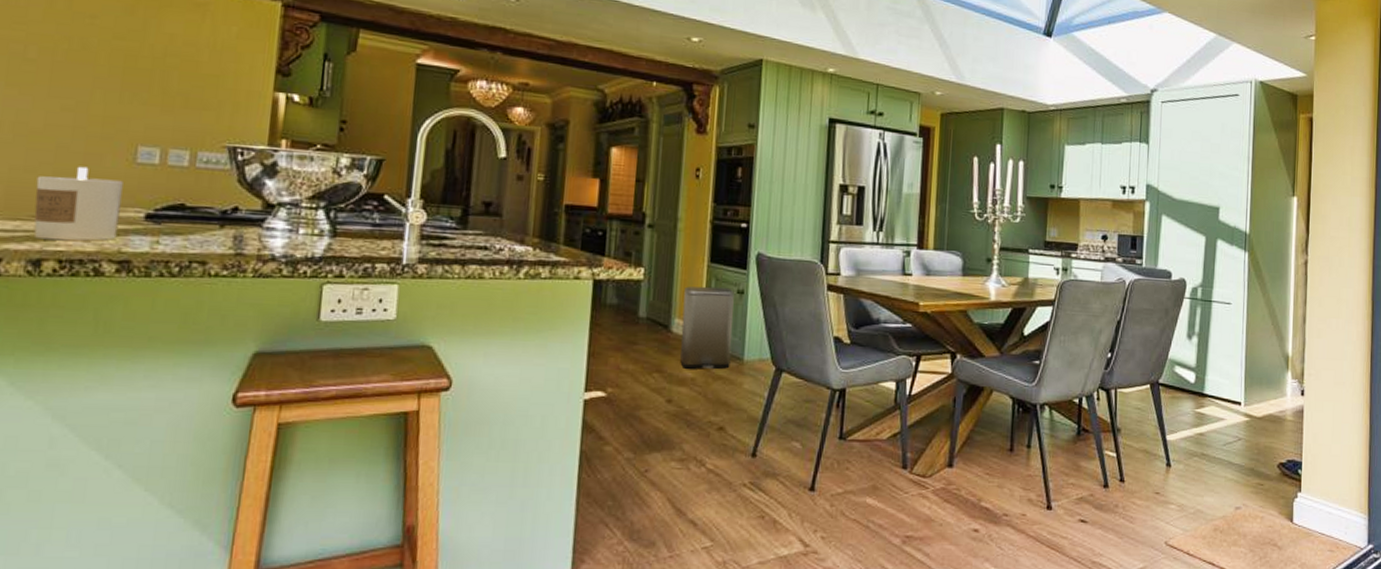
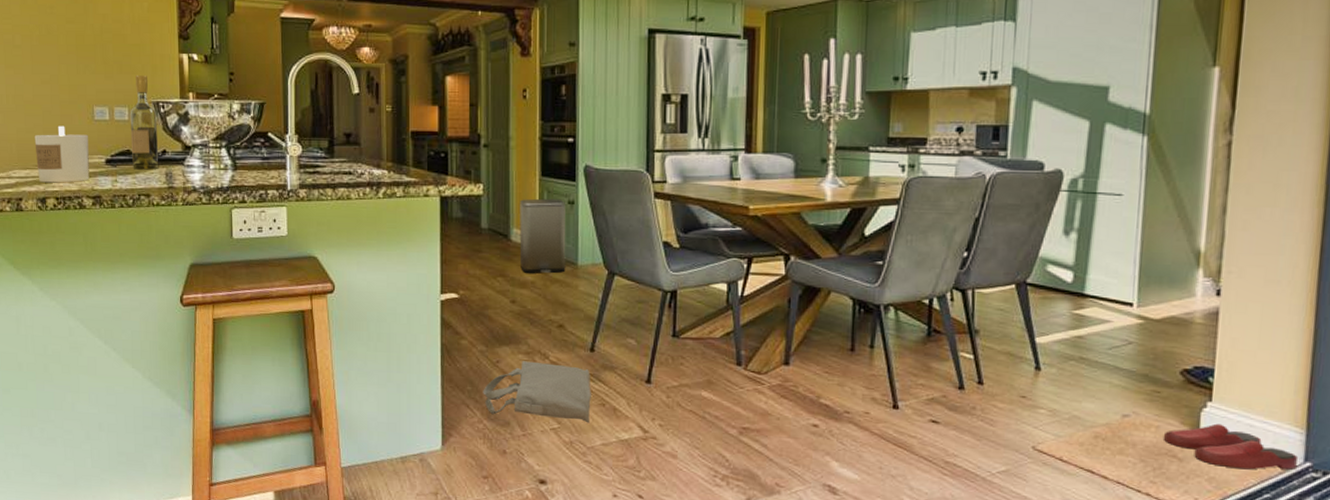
bottle: none [185,113,231,231] -> present [130,76,159,170]
tote bag: none [626,469,751,539] -> present [483,361,591,423]
slippers: none [1266,512,1363,554] -> present [1163,423,1297,470]

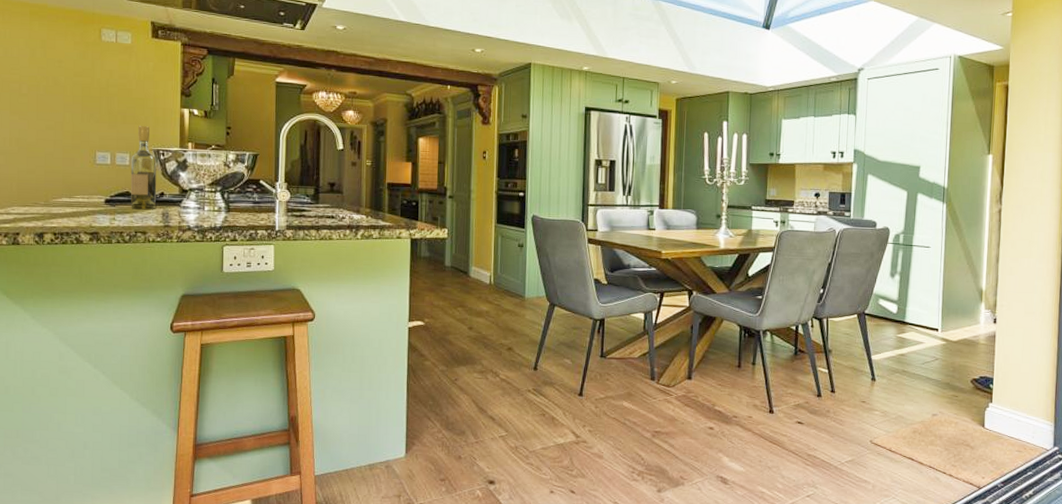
candle: present [34,125,90,183] -> none [35,167,89,220]
tote bag: present [483,361,591,423] -> none [442,379,534,431]
pedal bin: present [519,198,566,274] -> none [477,242,516,305]
slippers: present [1163,423,1297,470] -> none [960,419,1049,454]

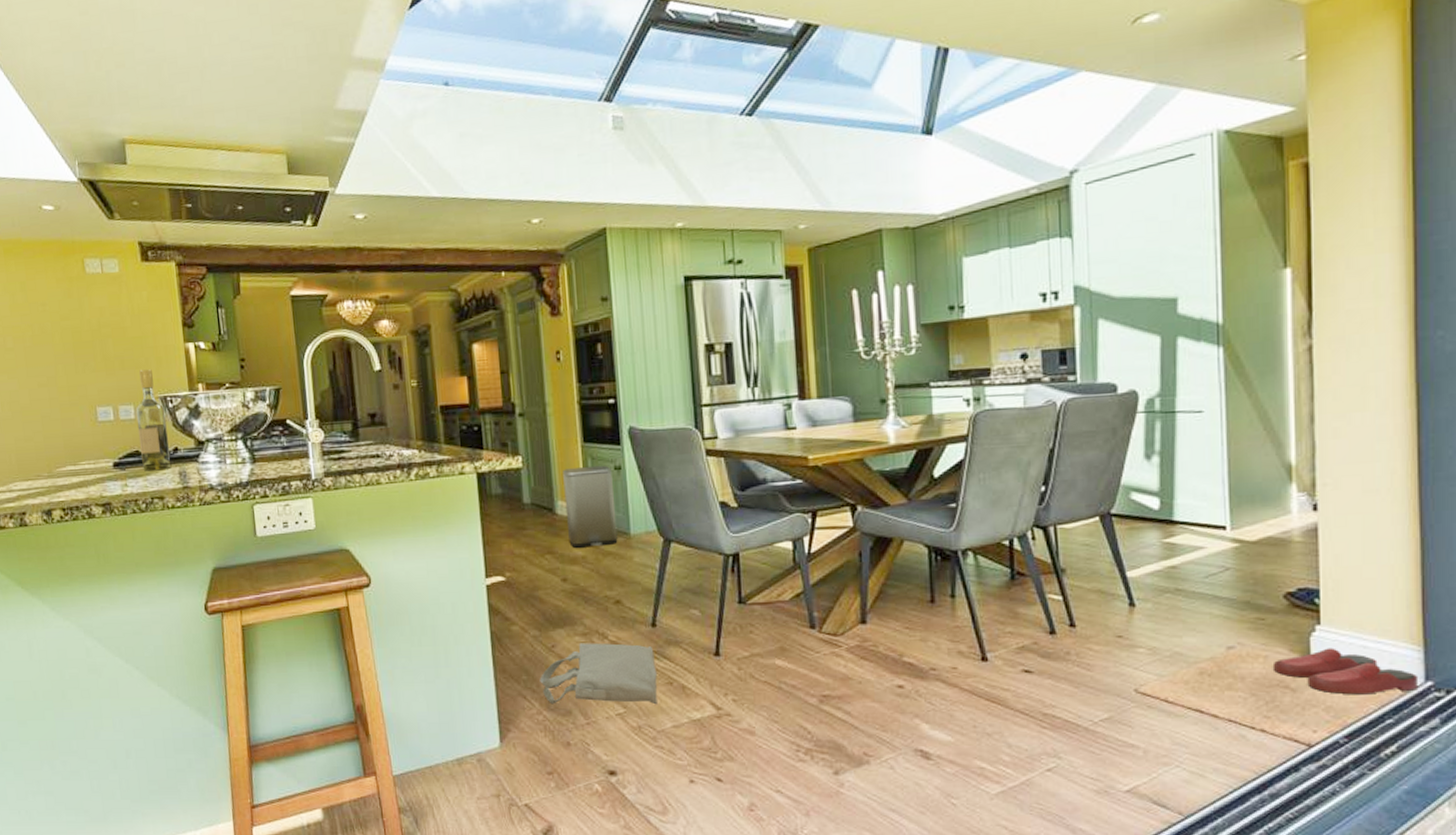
tote bag: none [442,379,534,431] -> present [539,643,658,705]
pedal bin: none [477,242,516,305] -> present [563,465,618,548]
slippers: none [960,419,1049,454] -> present [1272,648,1417,695]

